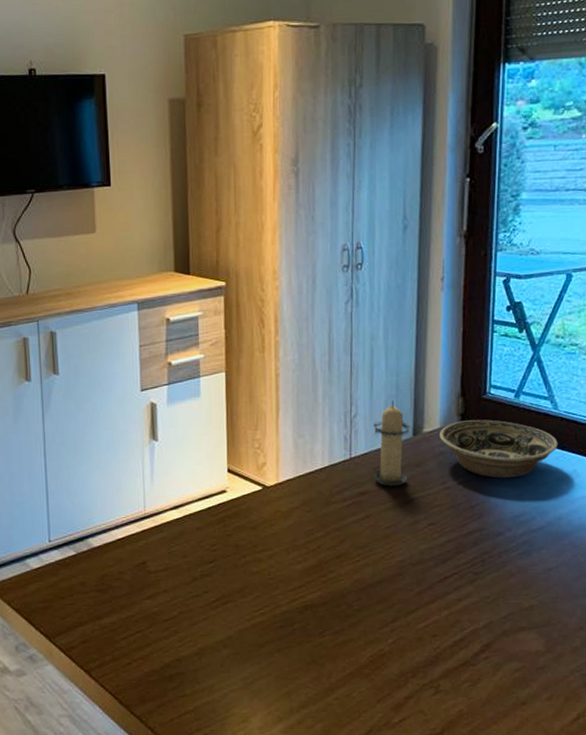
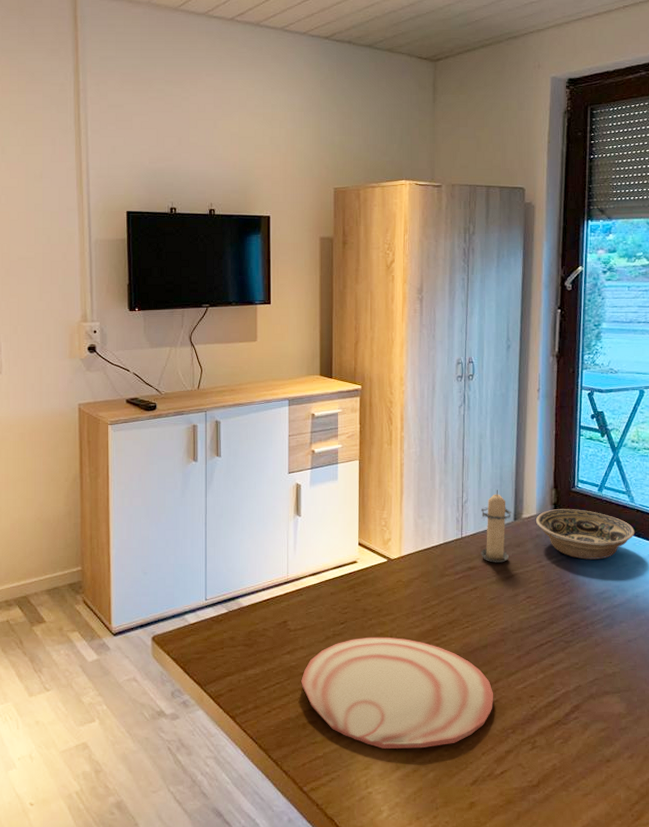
plate: none [165,575,391,699] -> present [301,637,494,749]

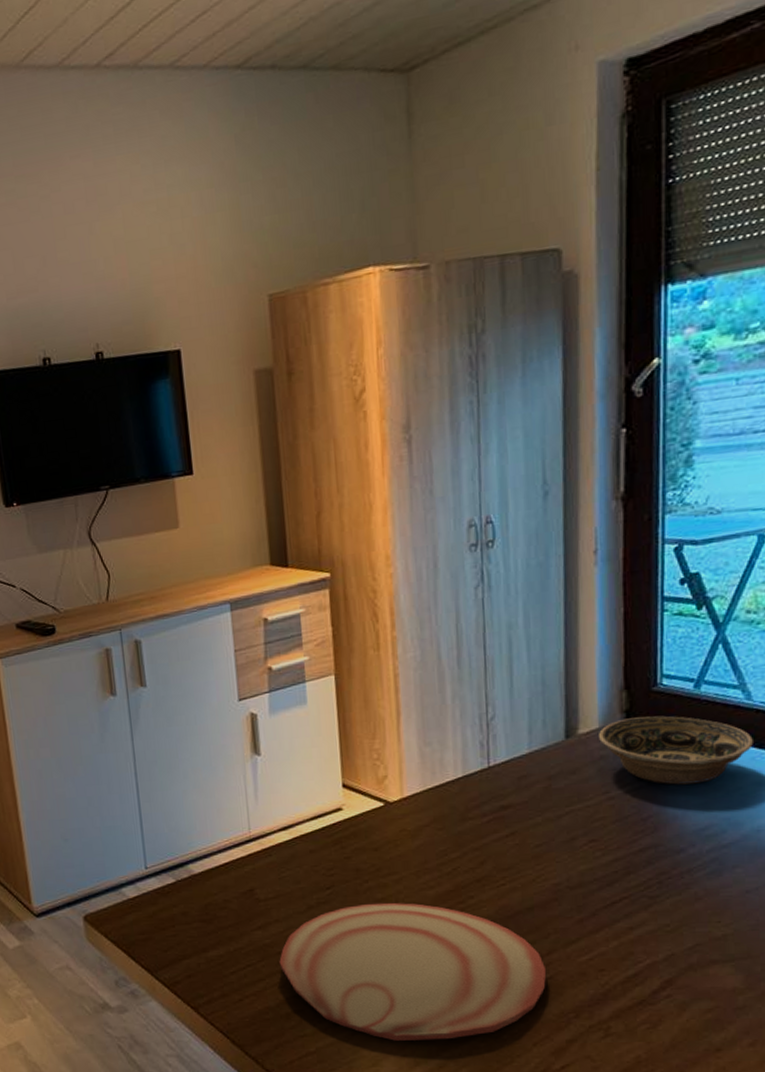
candle: present [480,490,511,563] -> none [515,698,561,798]

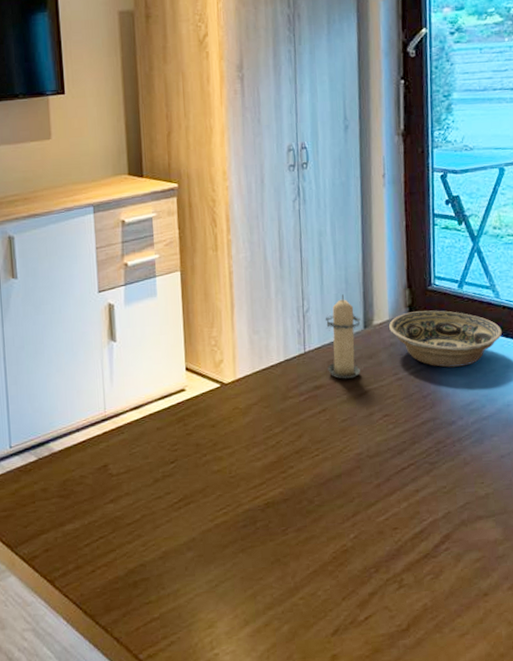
plate: present [279,902,547,1041] -> none [128,474,352,603]
candle: none [515,698,561,798] -> present [325,294,361,379]

